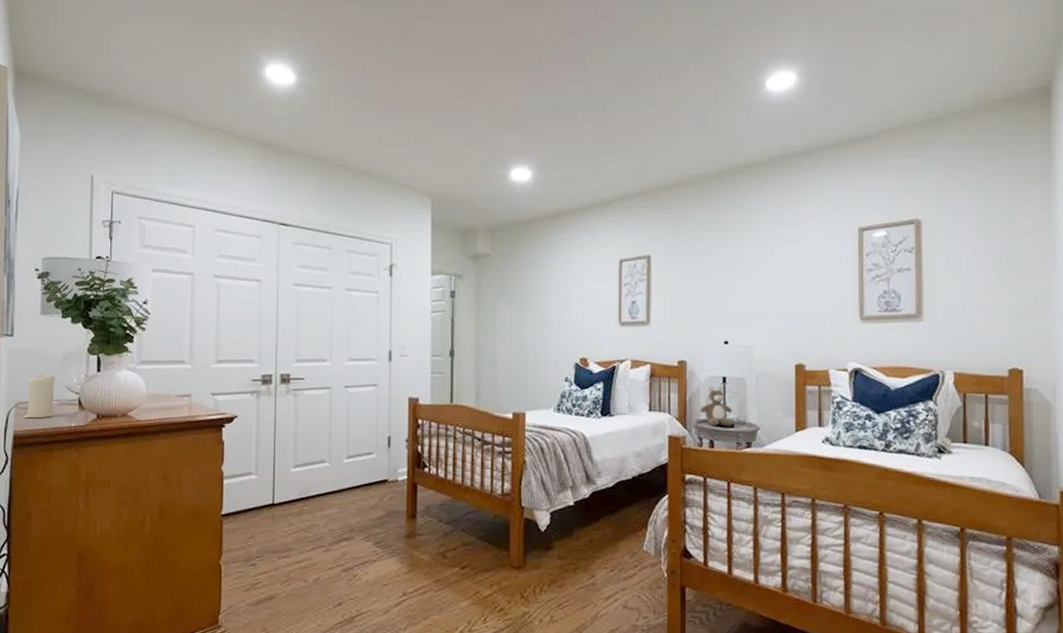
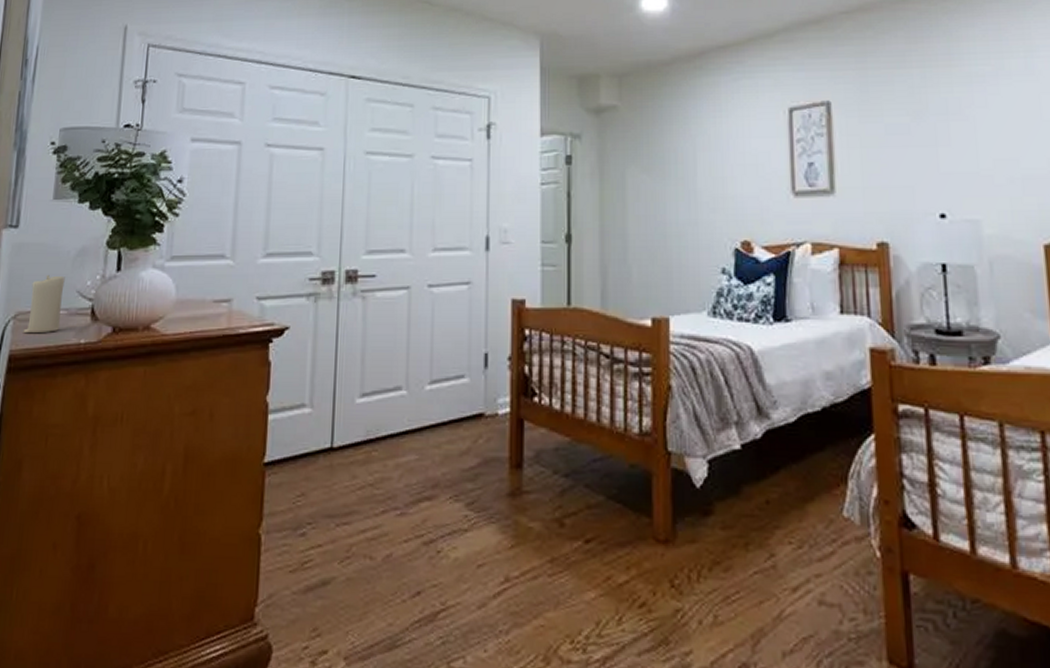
teddy bear: present [699,385,732,427] -> none [911,276,960,335]

